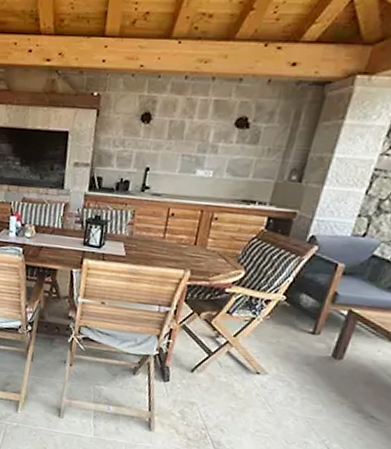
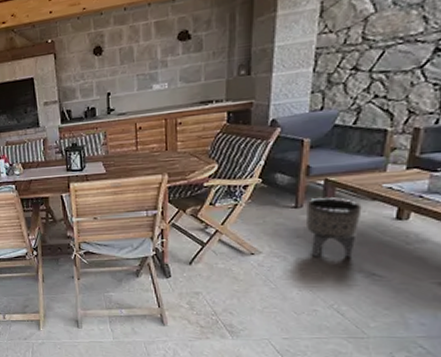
planter: none [316,327,379,395] -> present [305,197,362,258]

